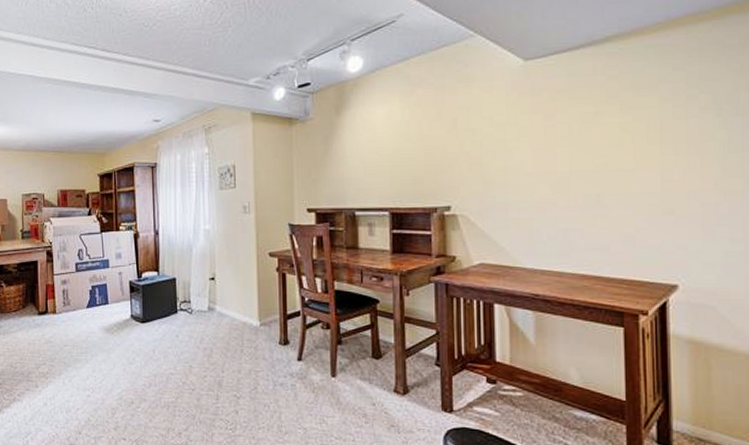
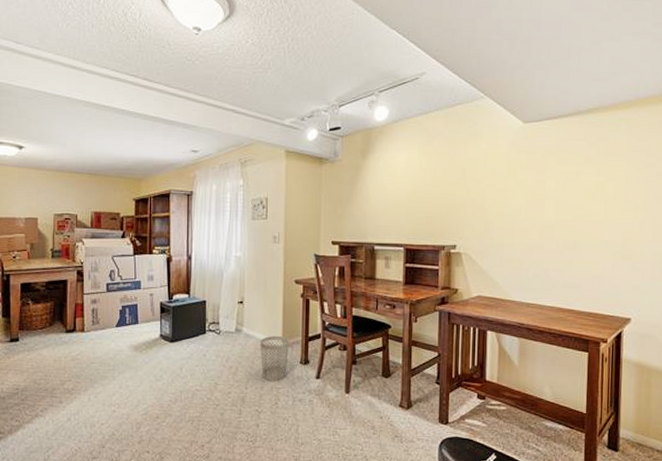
wastebasket: none [235,313,266,364] -> present [260,335,289,381]

